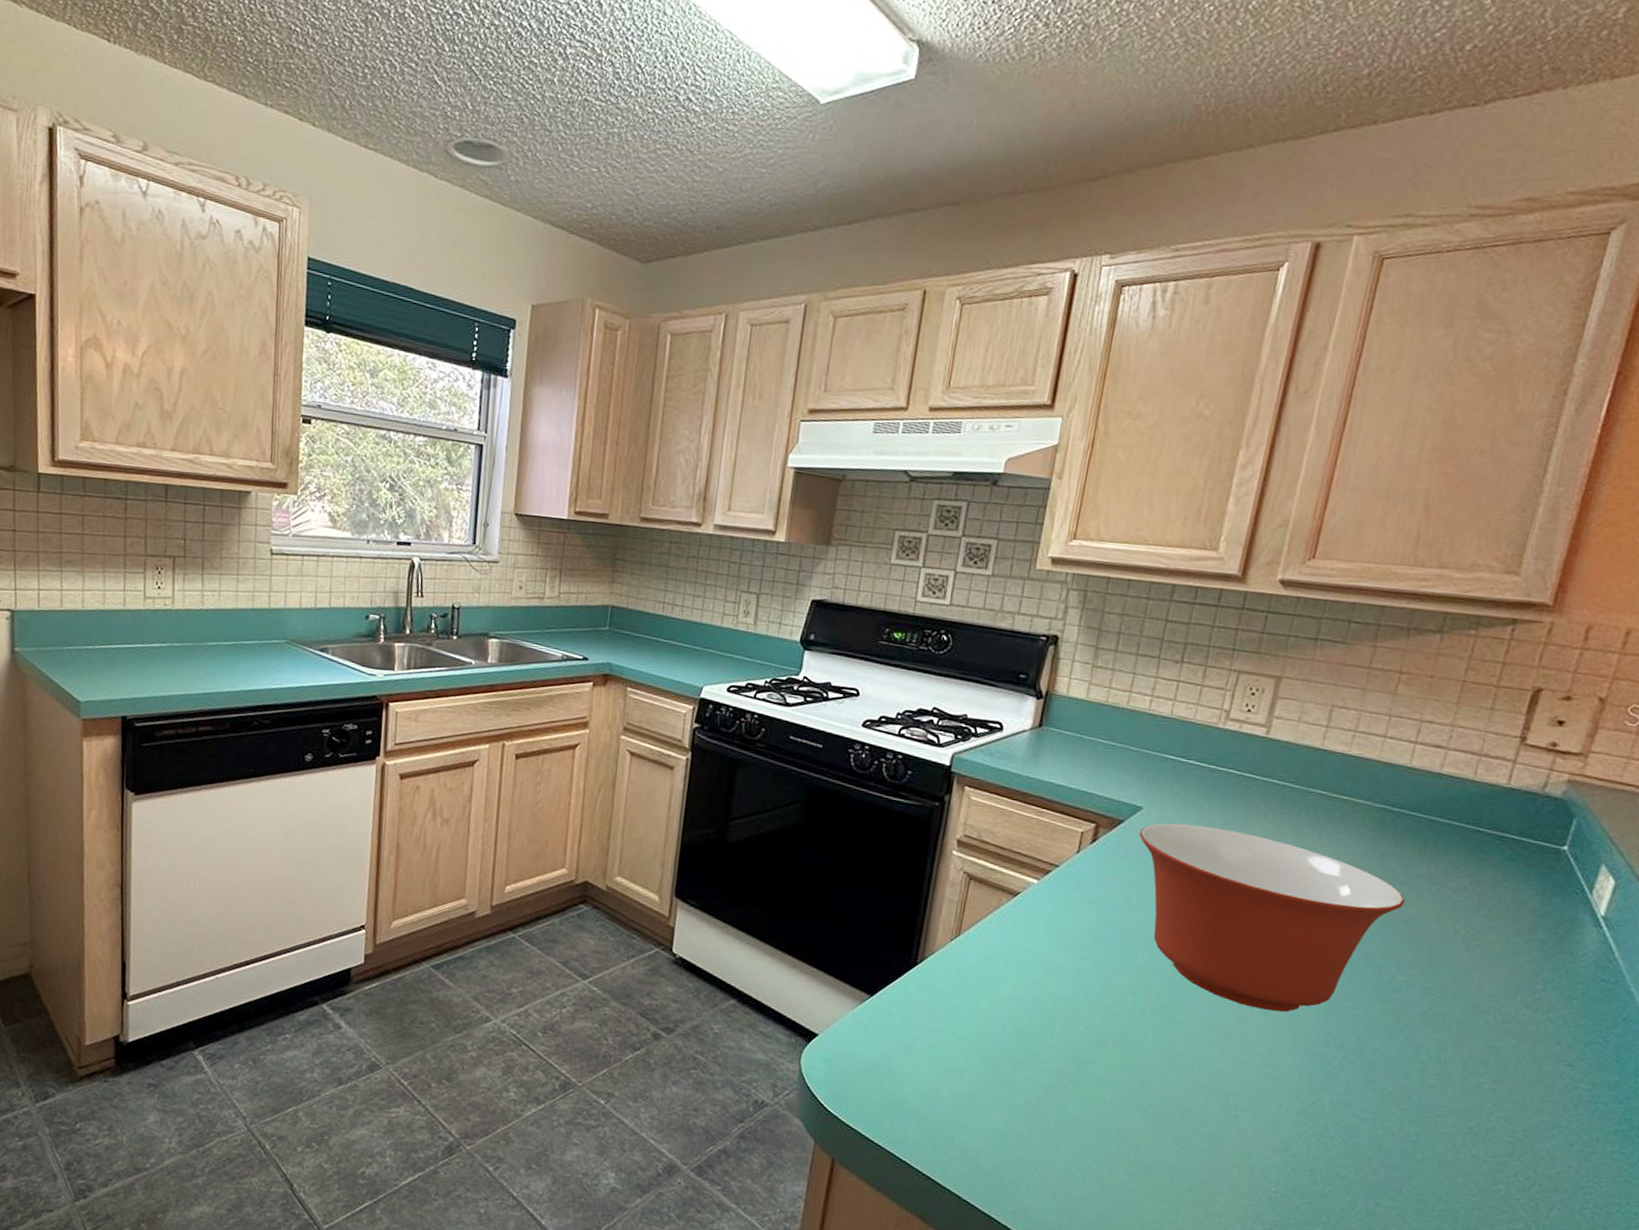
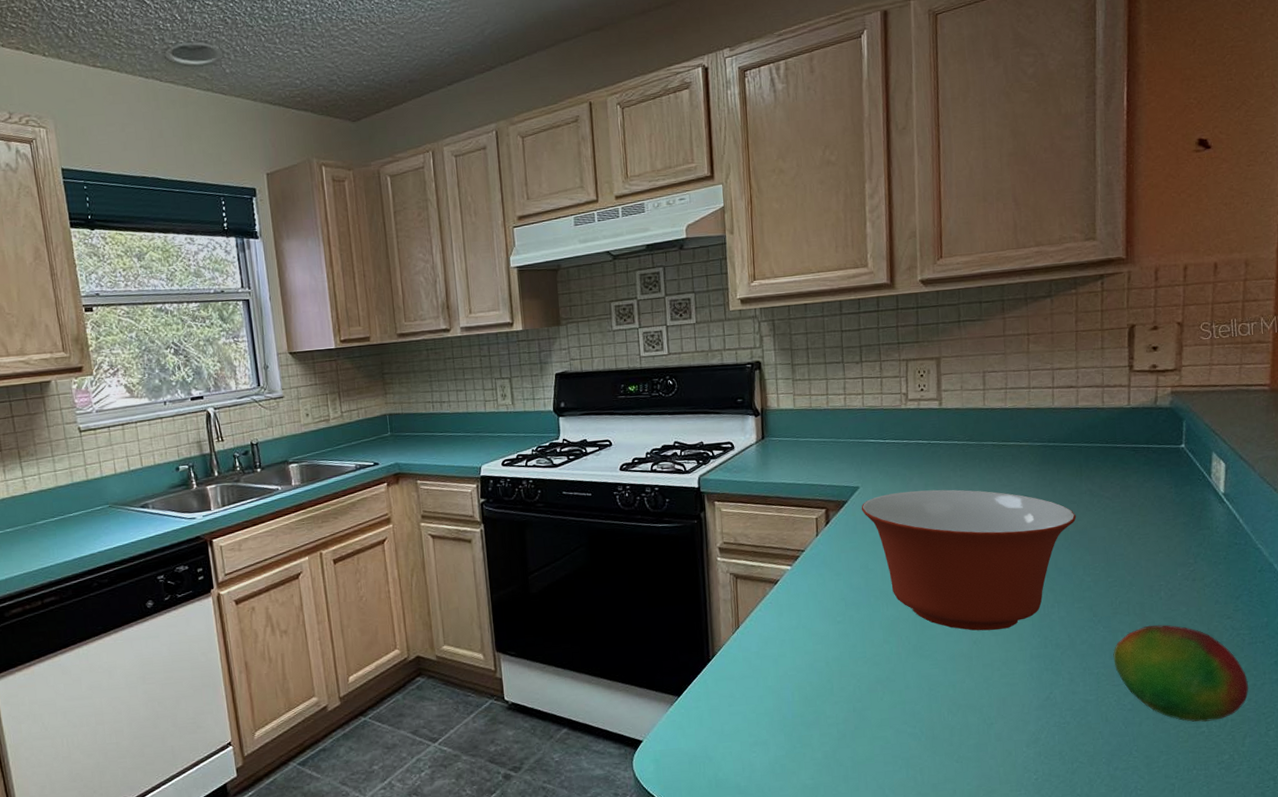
fruit: none [1407,1050,1573,1181] -> present [1113,625,1249,723]

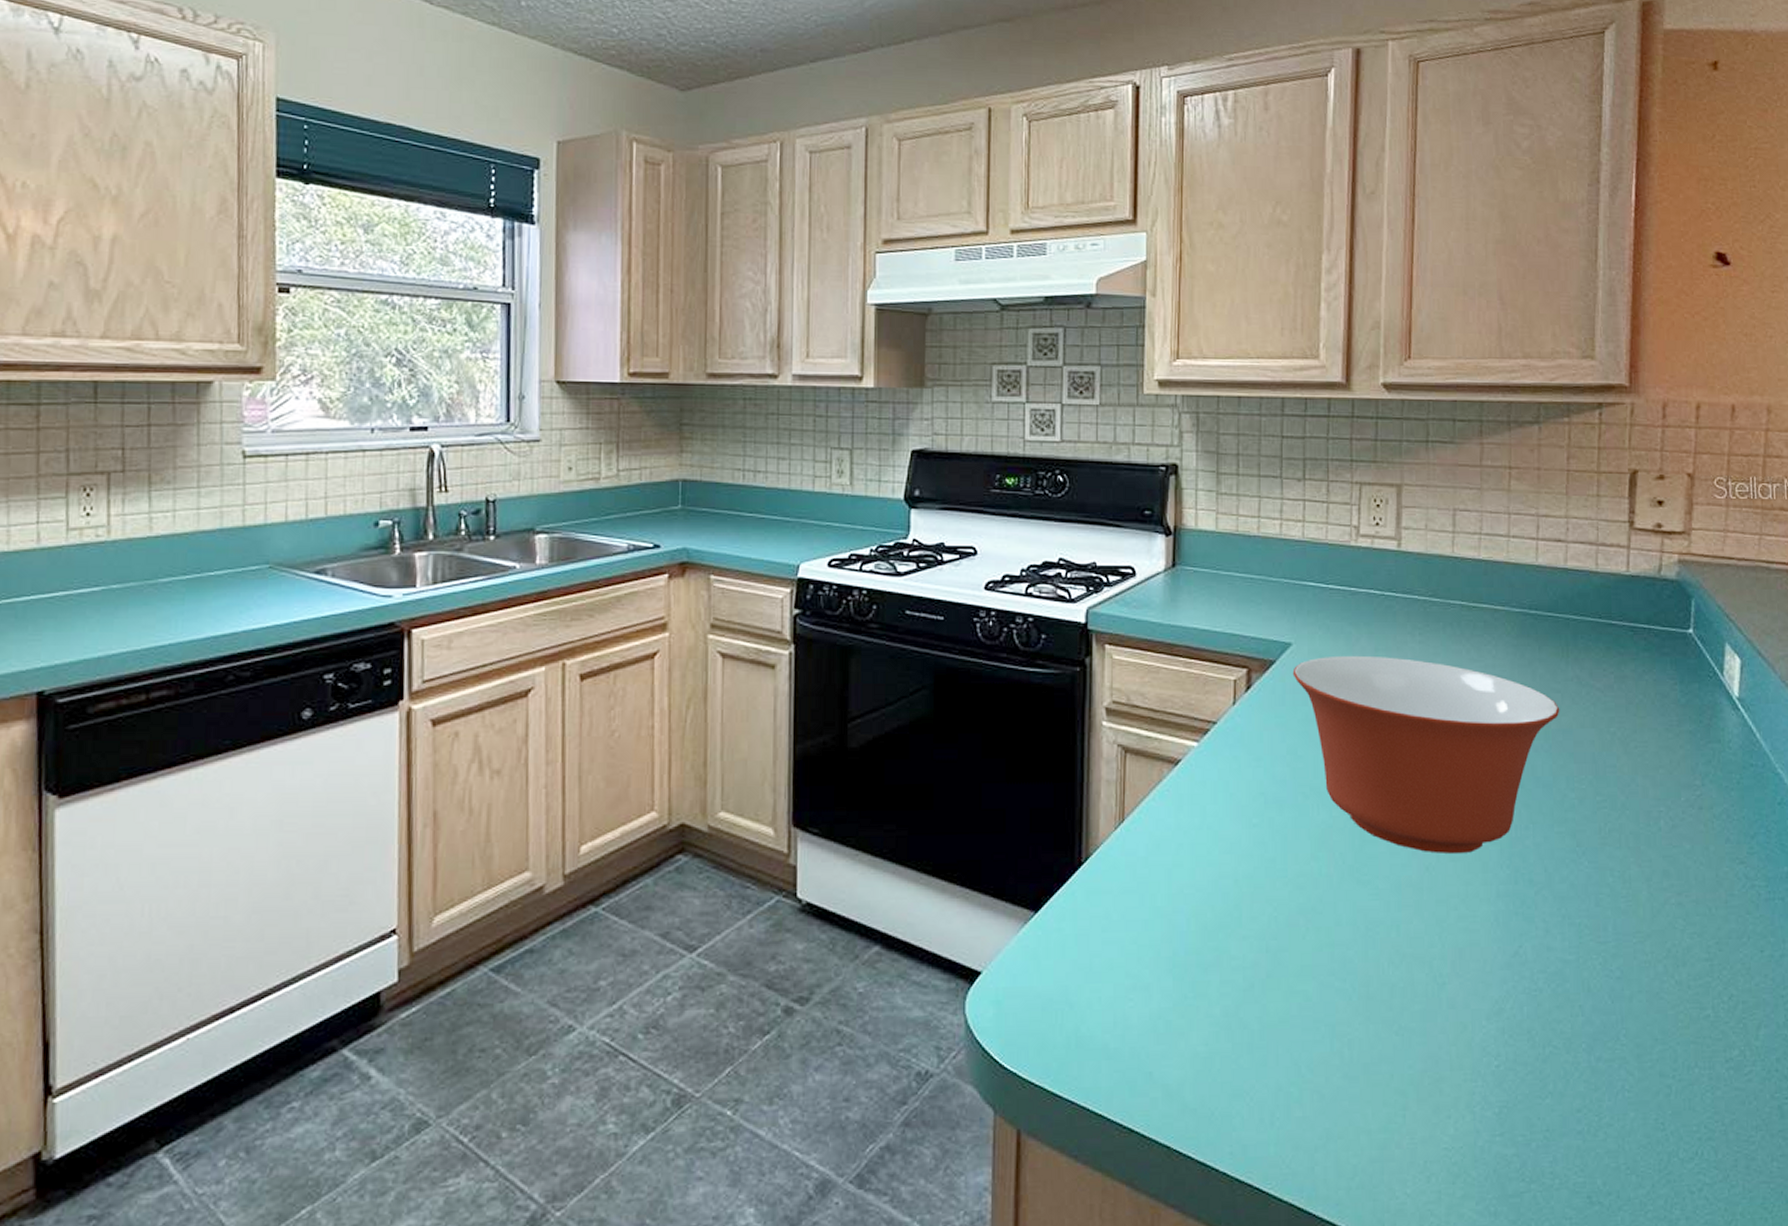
fruit: present [1113,625,1249,723] -> none [1599,864,1765,1003]

